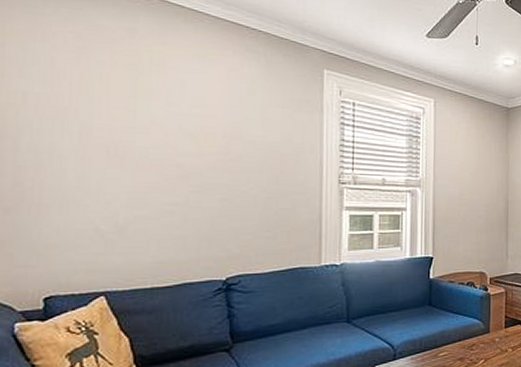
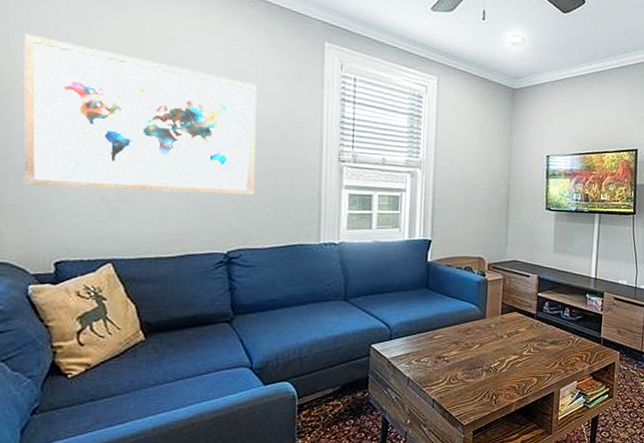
wall art: none [13,69,256,221] -> present [23,33,257,195]

